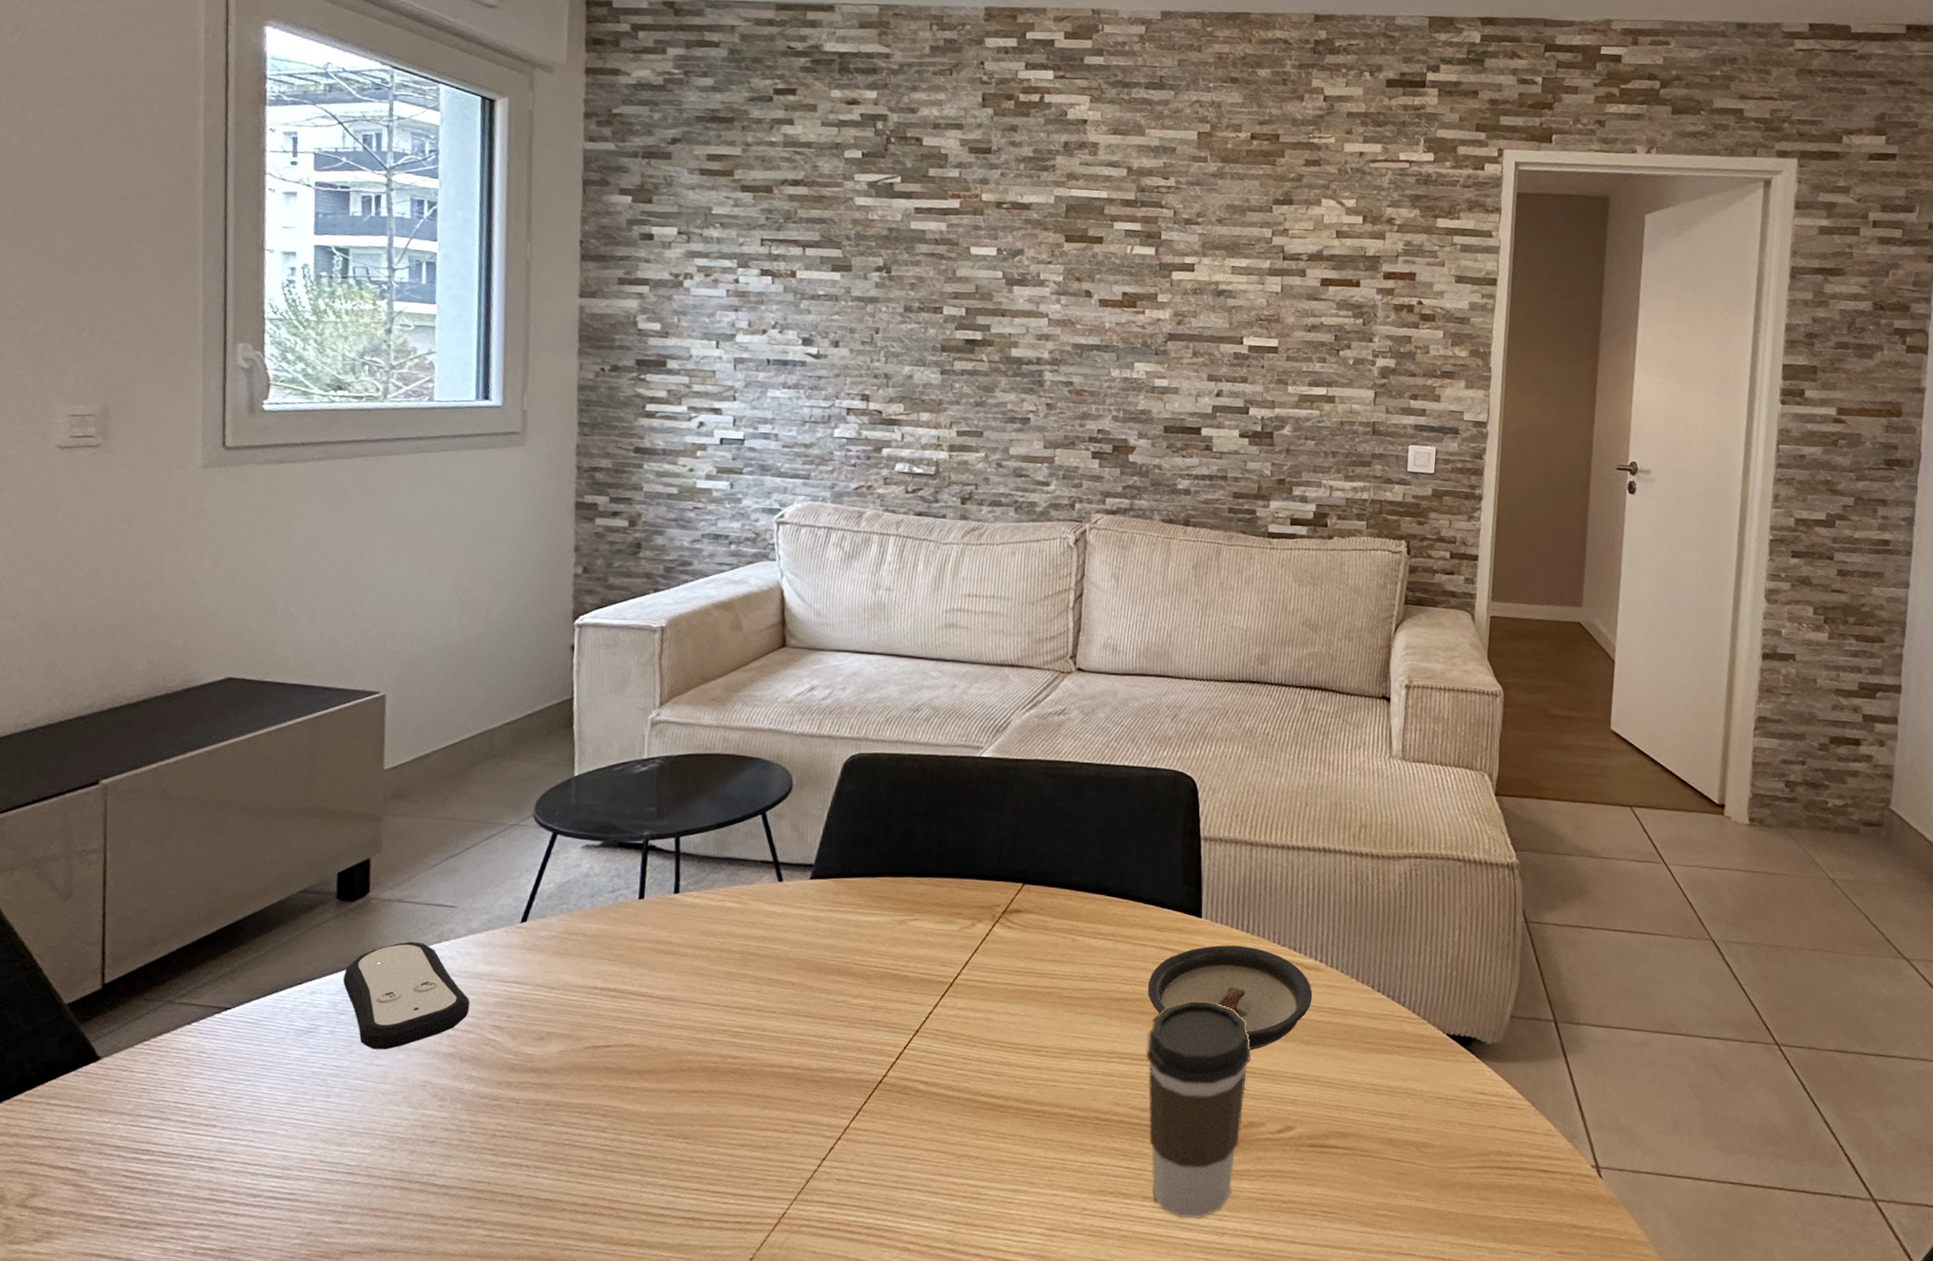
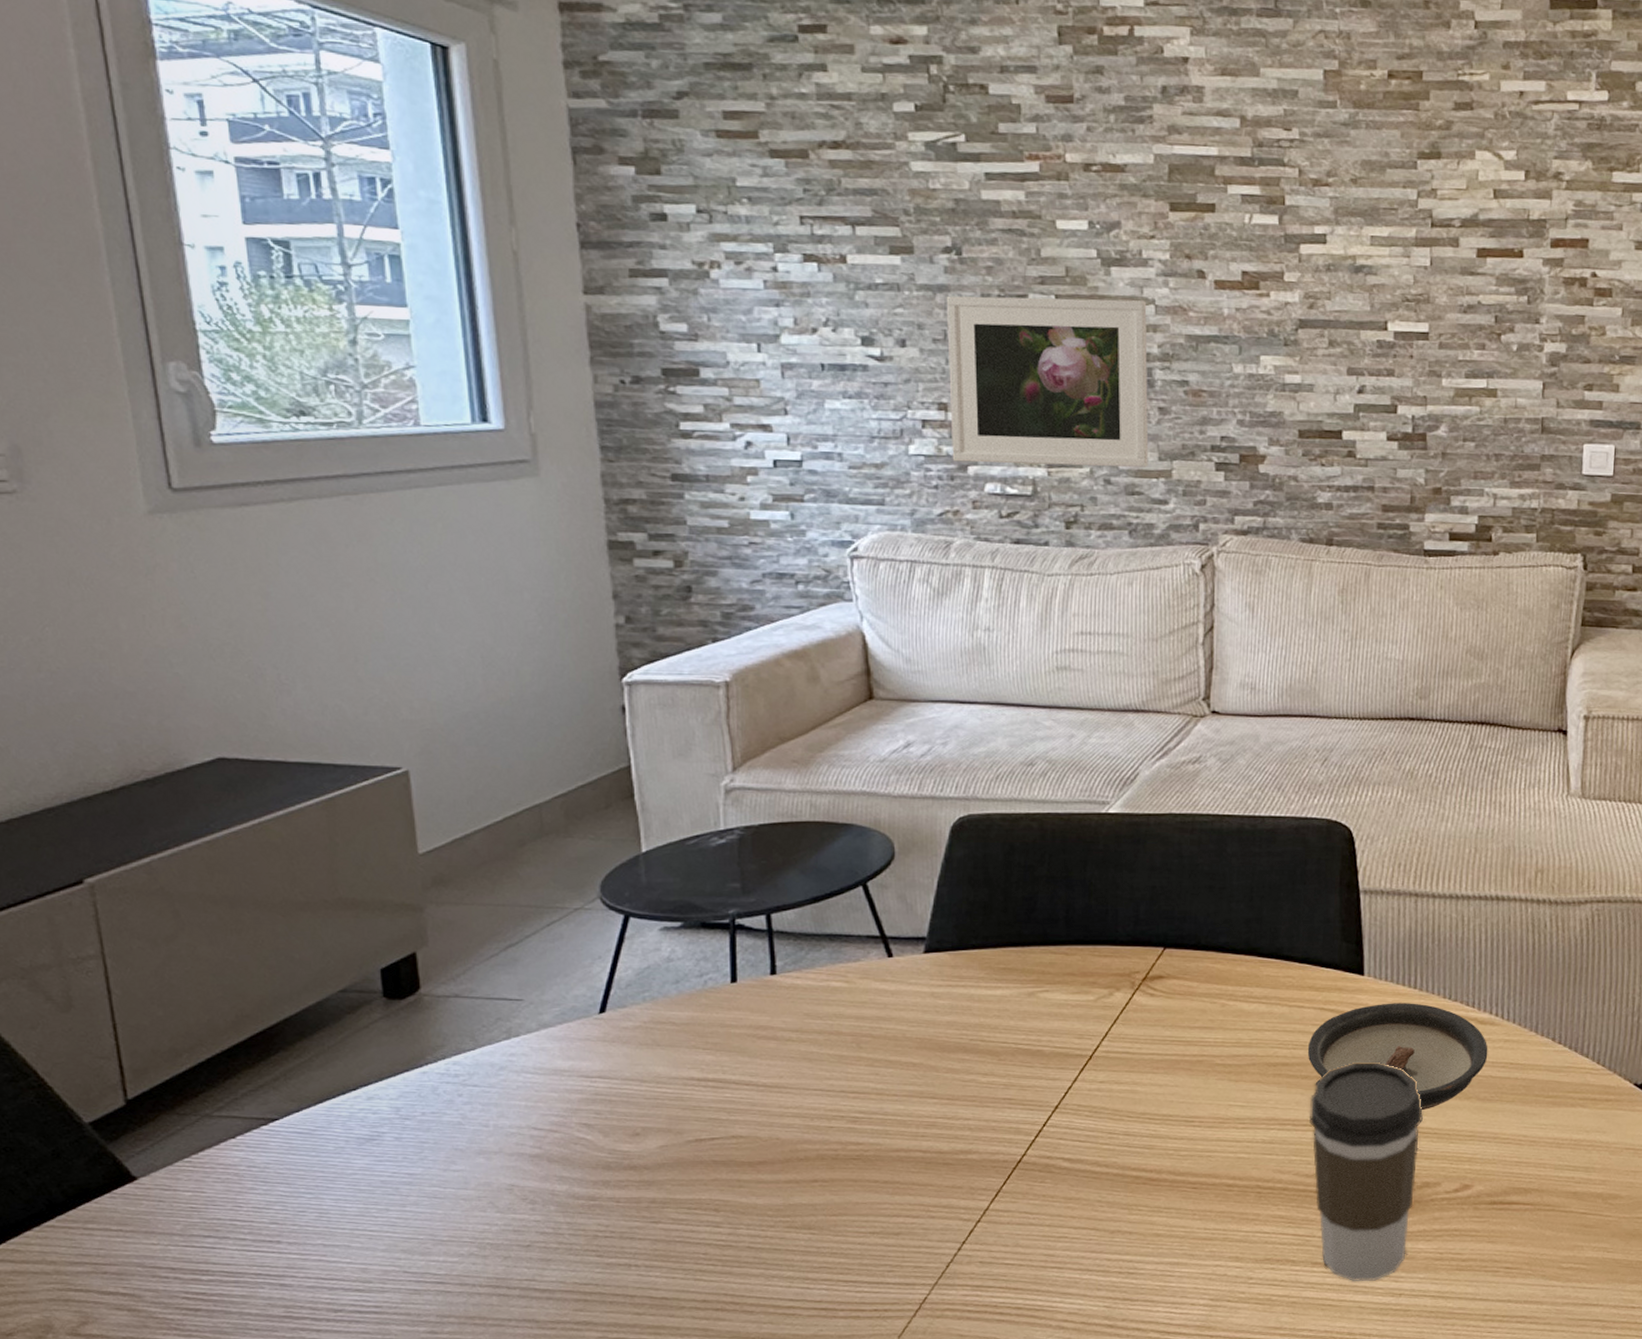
remote control: present [343,941,470,1050] -> none [403,1039,552,1155]
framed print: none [869,306,1042,454] -> present [946,295,1149,468]

